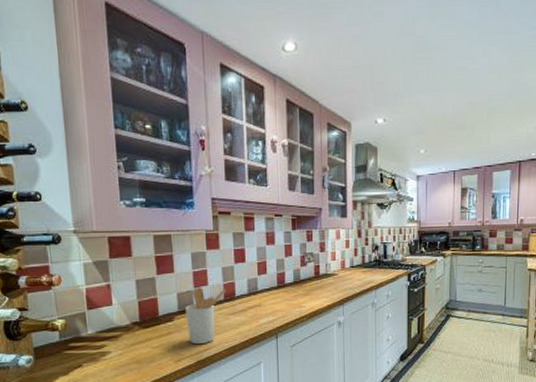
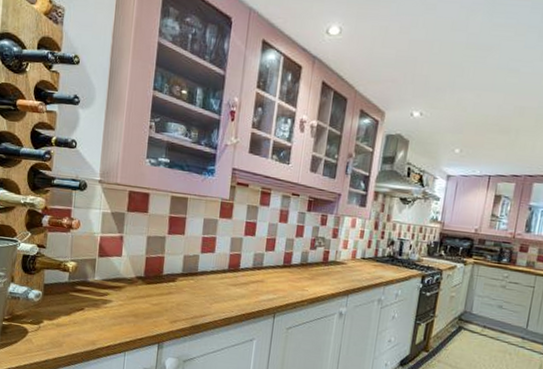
utensil holder: present [185,287,227,345] -> none [187,253,232,310]

